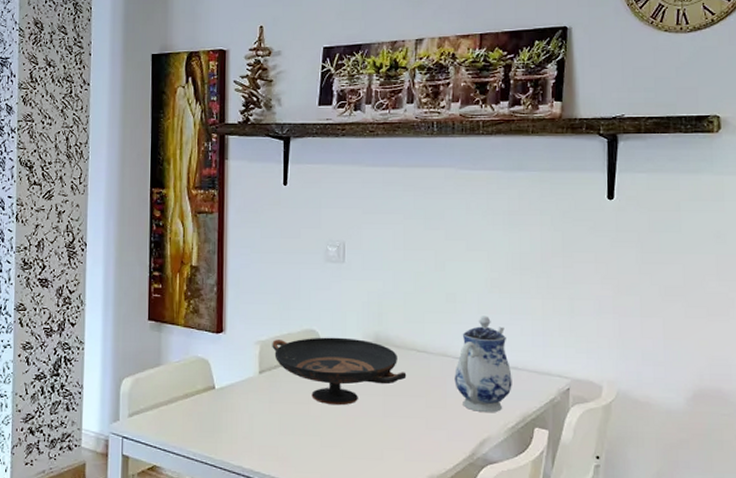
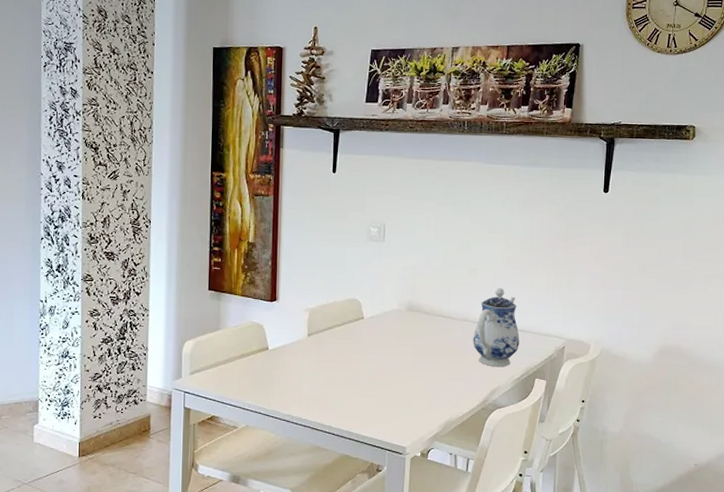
decorative bowl: present [272,337,407,406] -> none [319,305,434,363]

